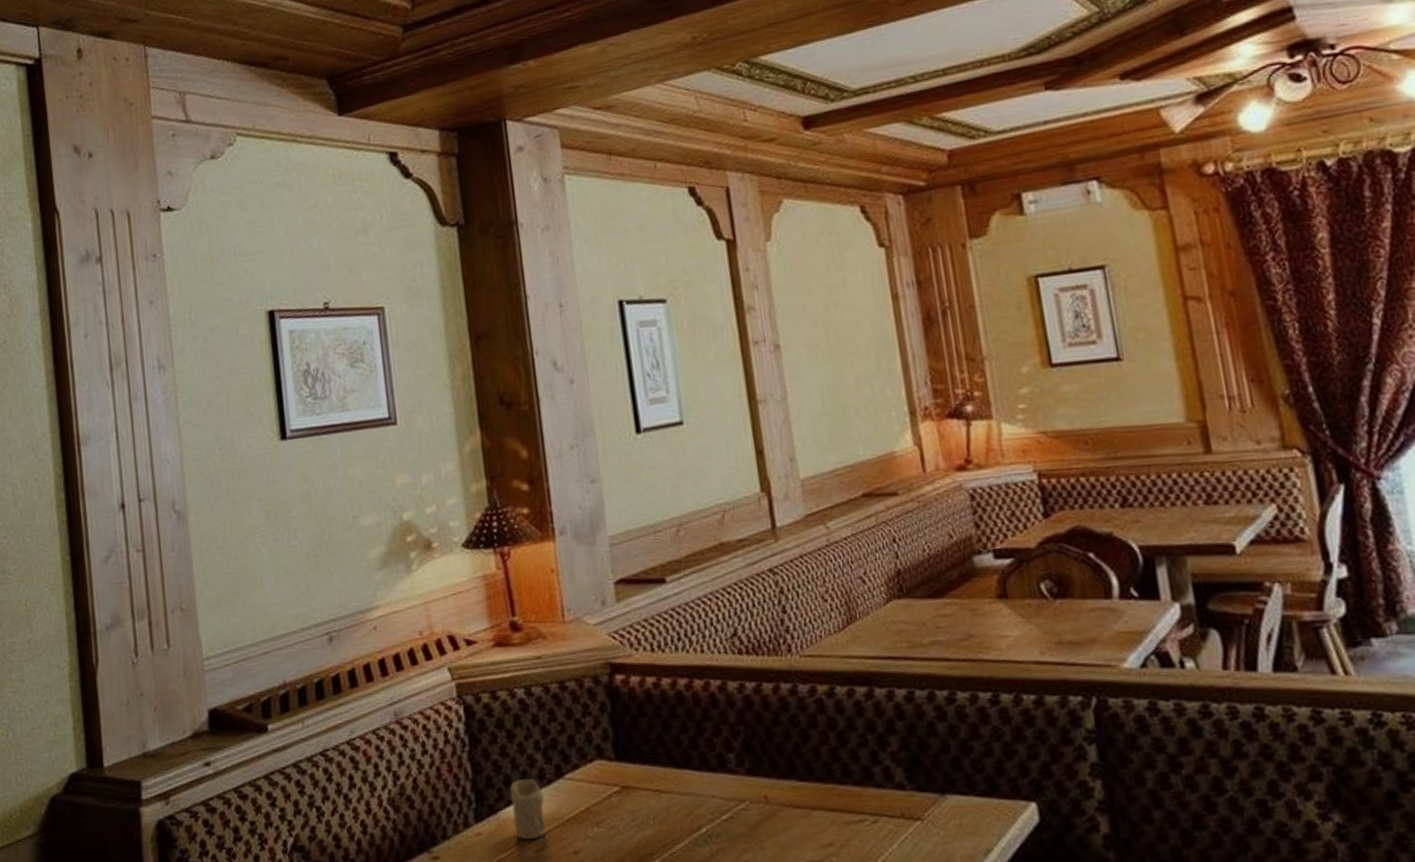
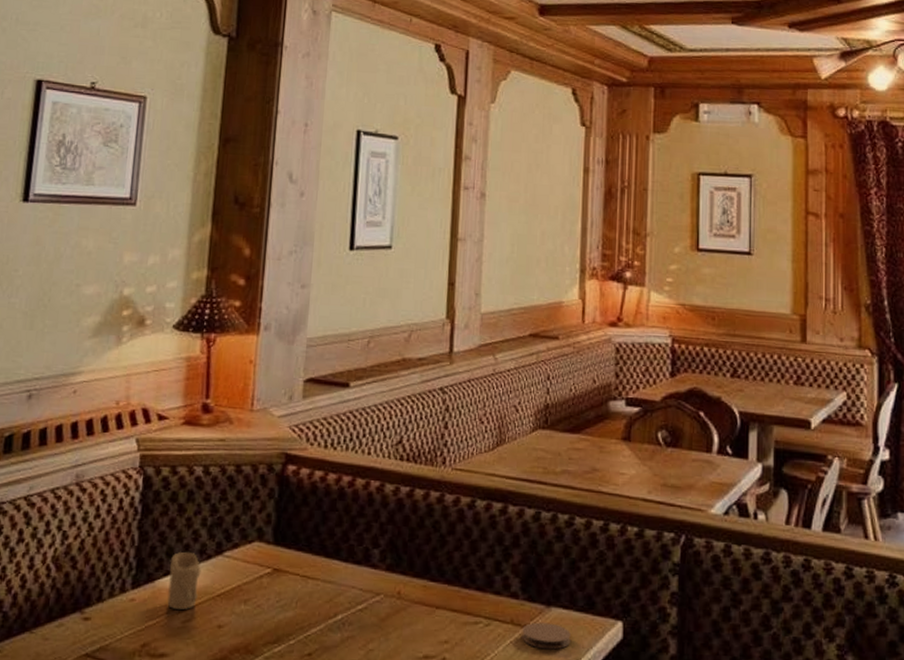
coaster: none [916,812,977,842] -> present [522,622,571,650]

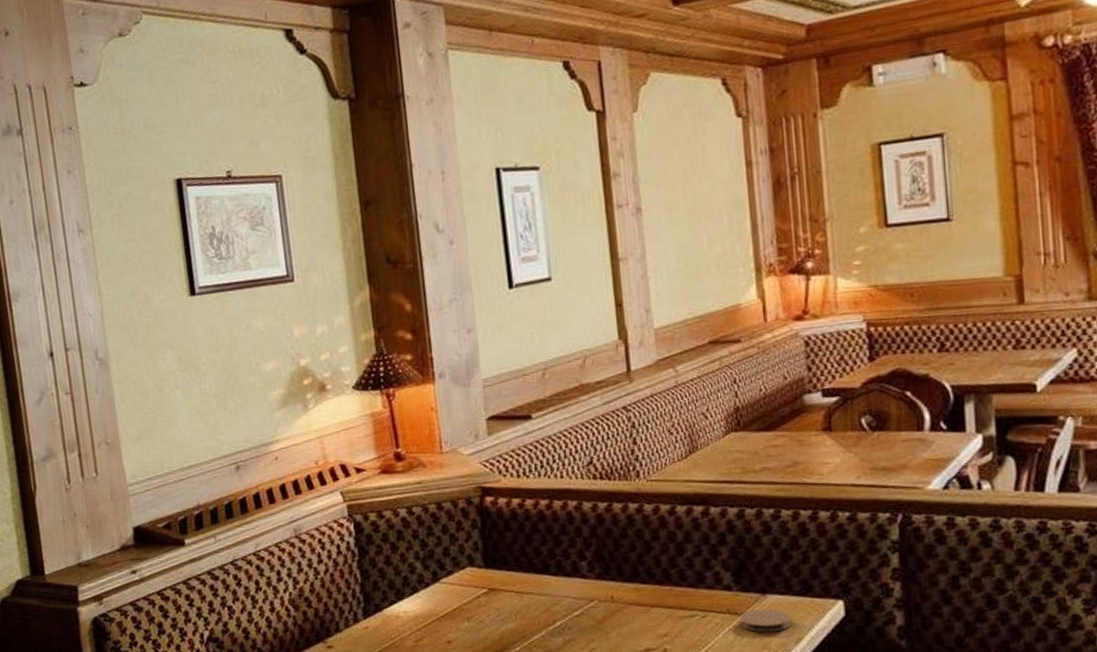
candle: present [167,551,201,610] -> none [392,582,424,632]

